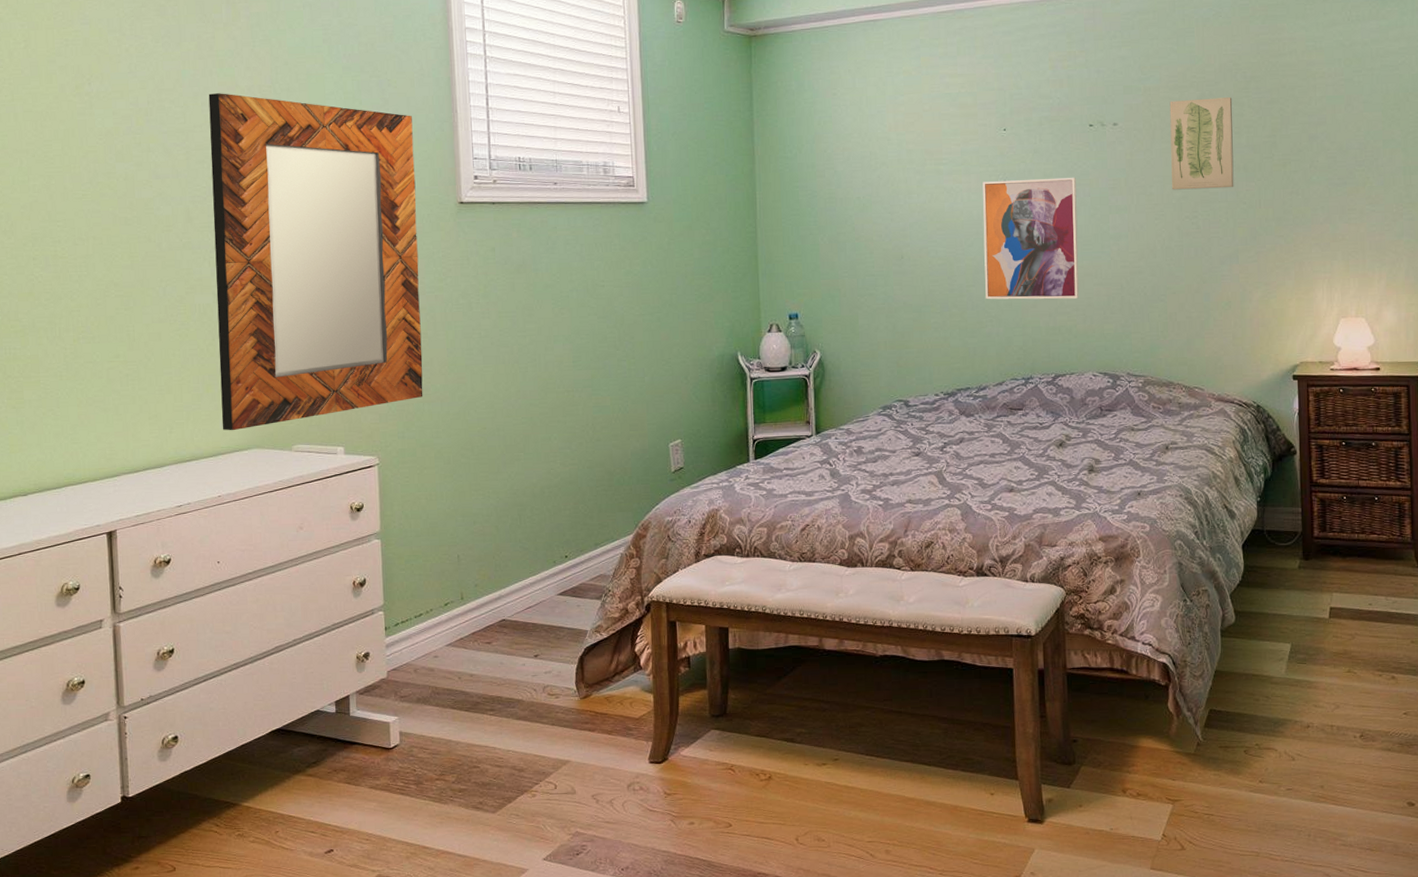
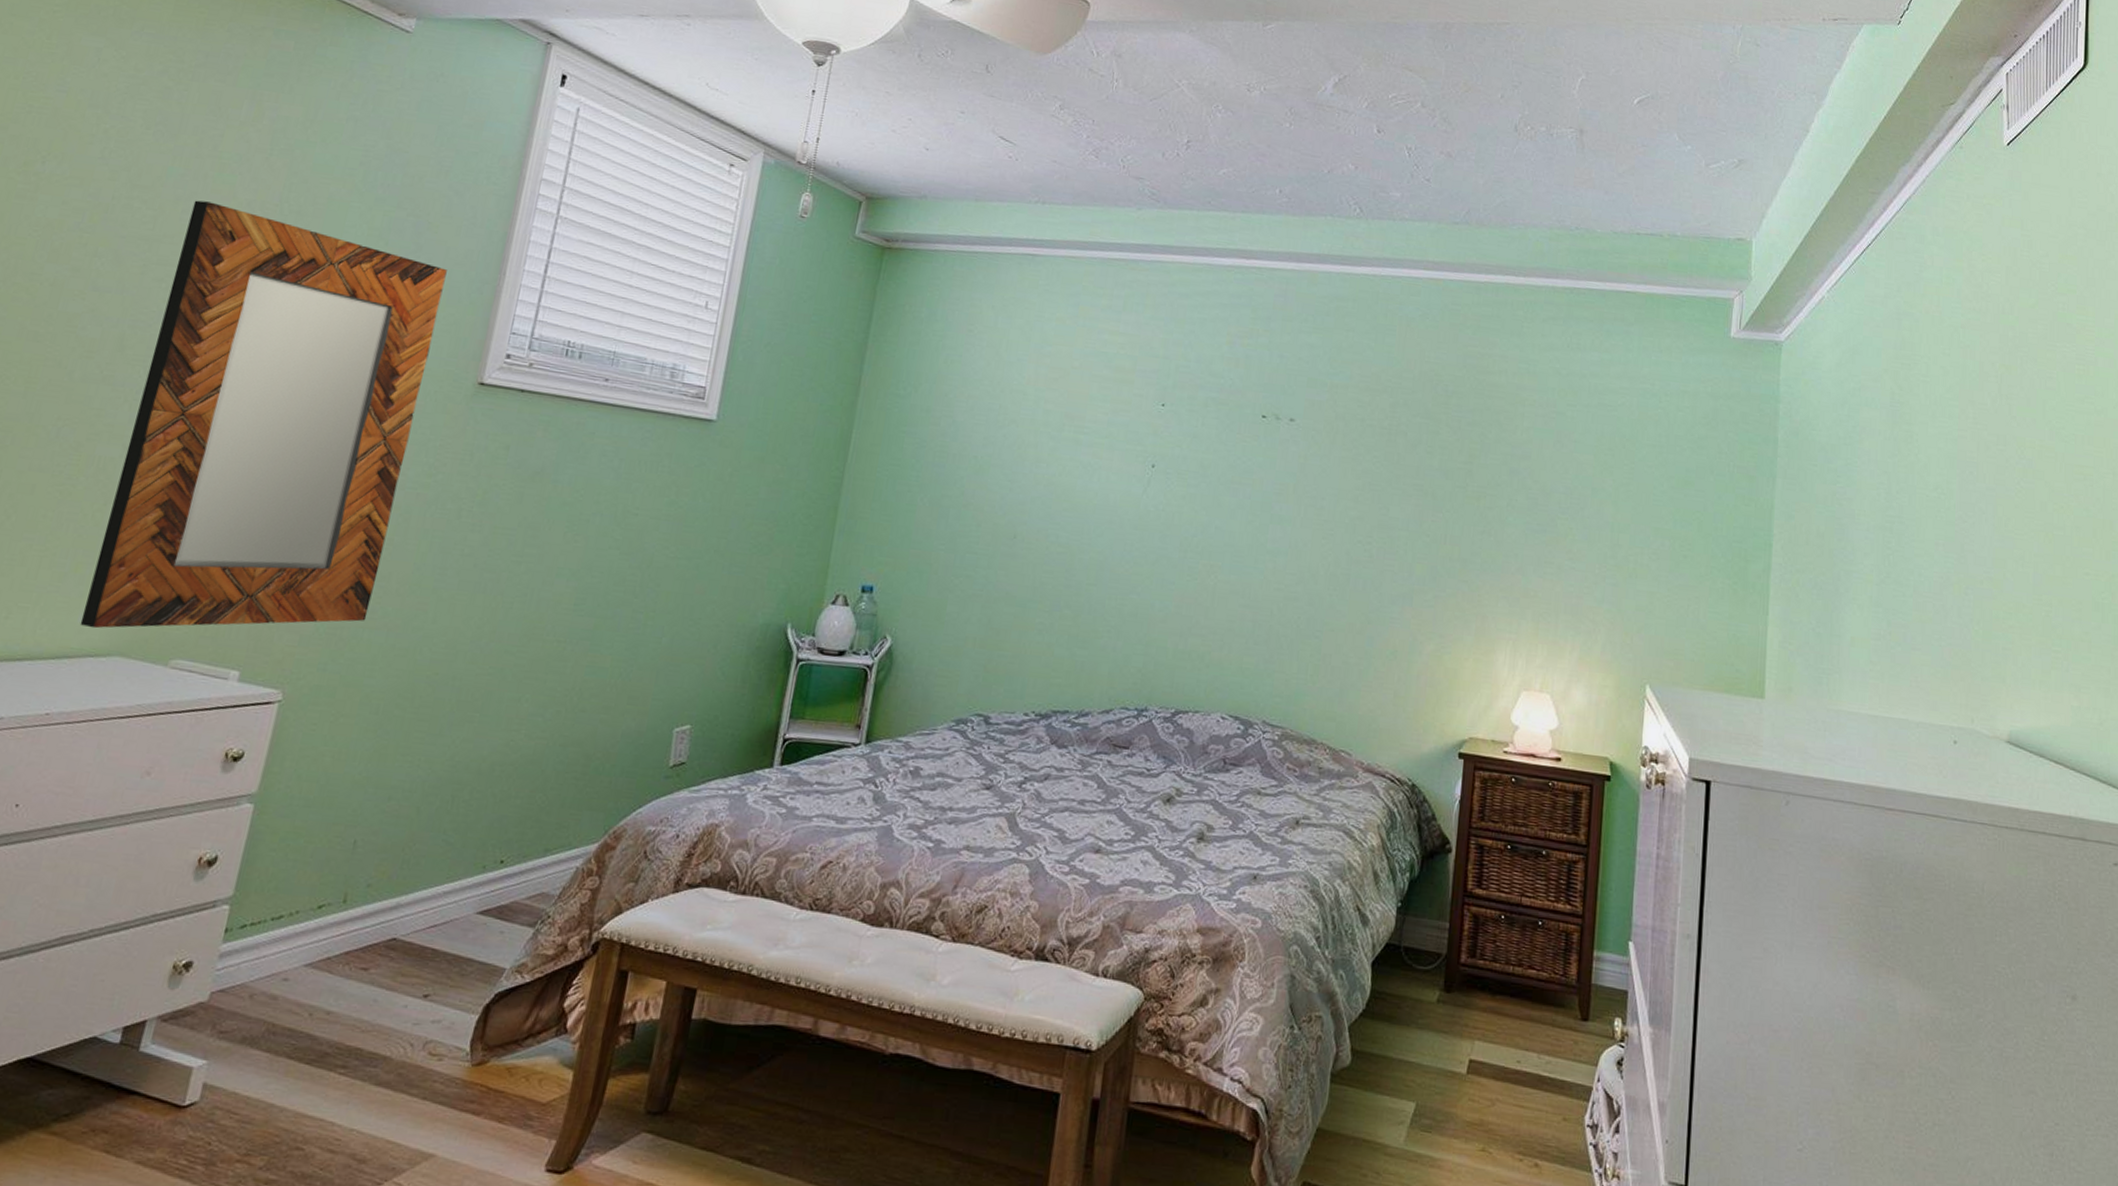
wall art: present [982,177,1079,300] -> none [1107,462,1237,620]
wall art: present [1169,97,1234,190] -> none [1346,404,1429,516]

